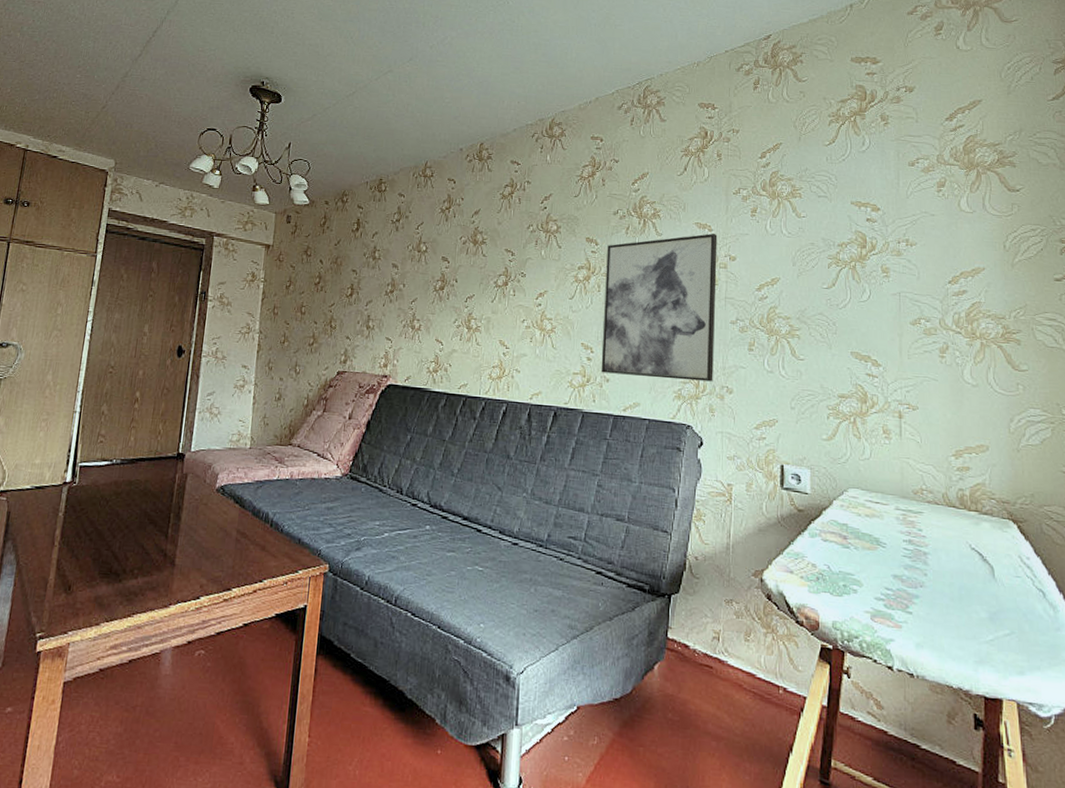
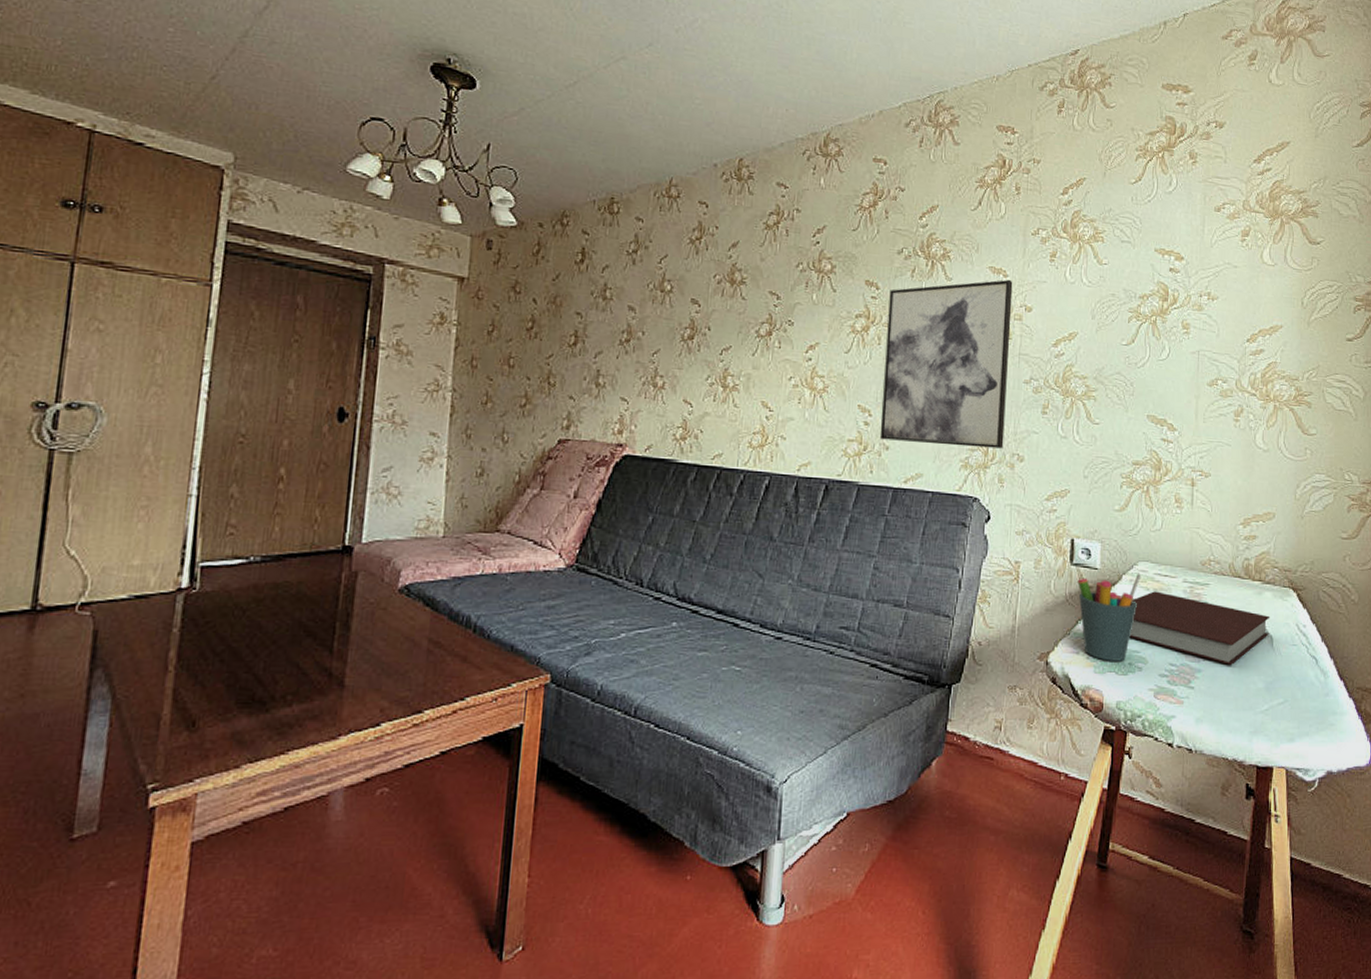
pen holder: none [789,499,853,583] -> present [1077,573,1142,661]
notebook: none [843,517,991,593] -> present [1129,591,1270,665]

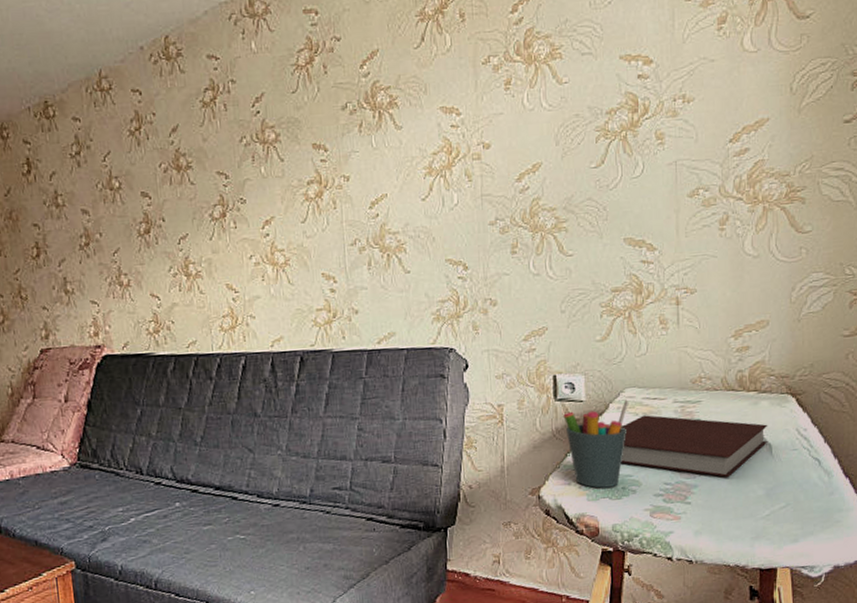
wall art: present [879,279,1013,449] -> none [339,117,475,304]

